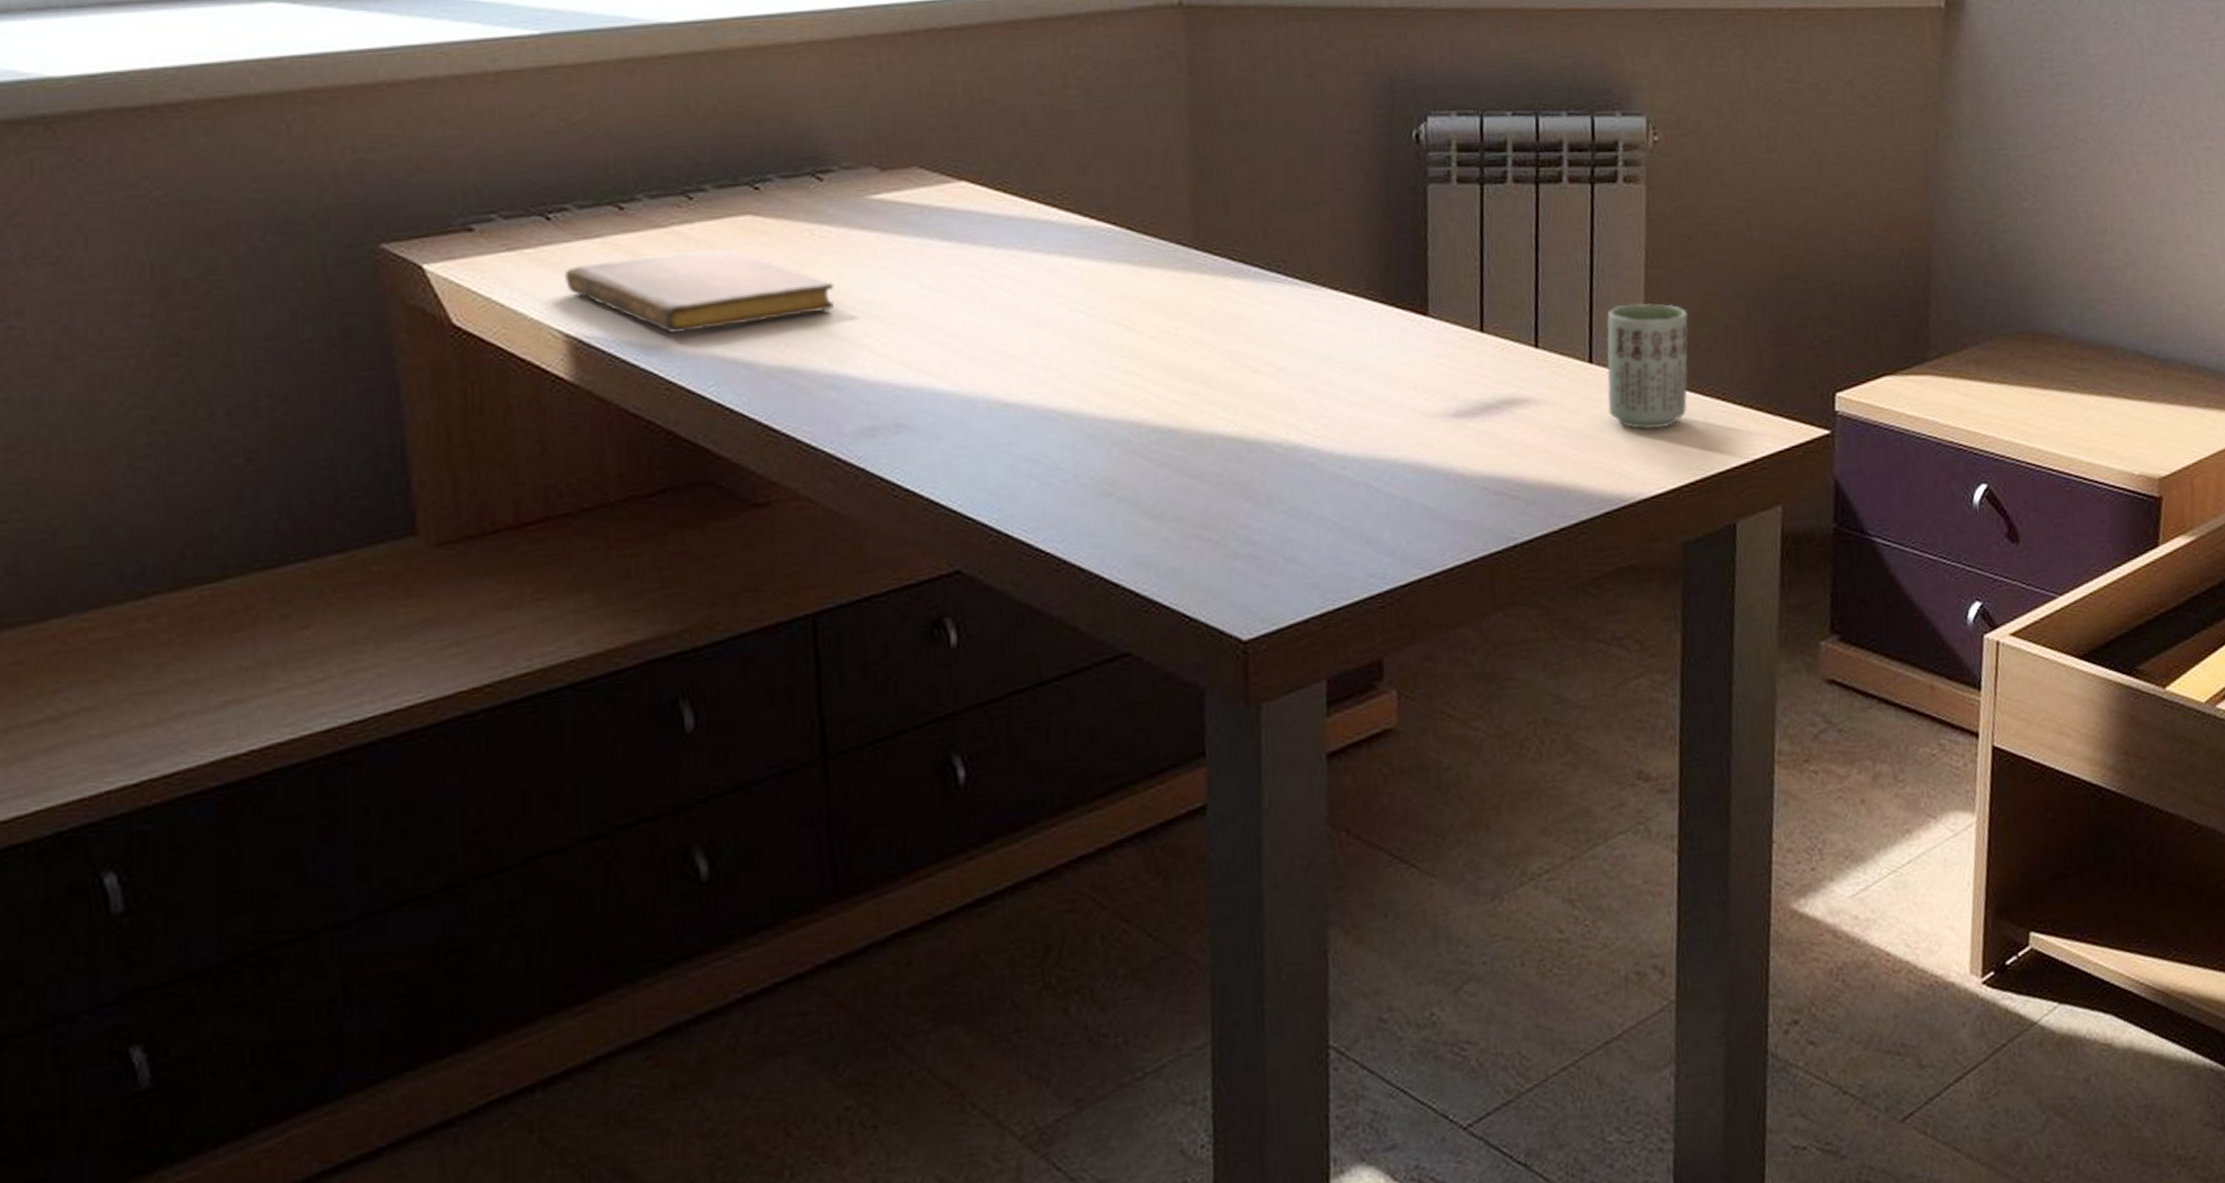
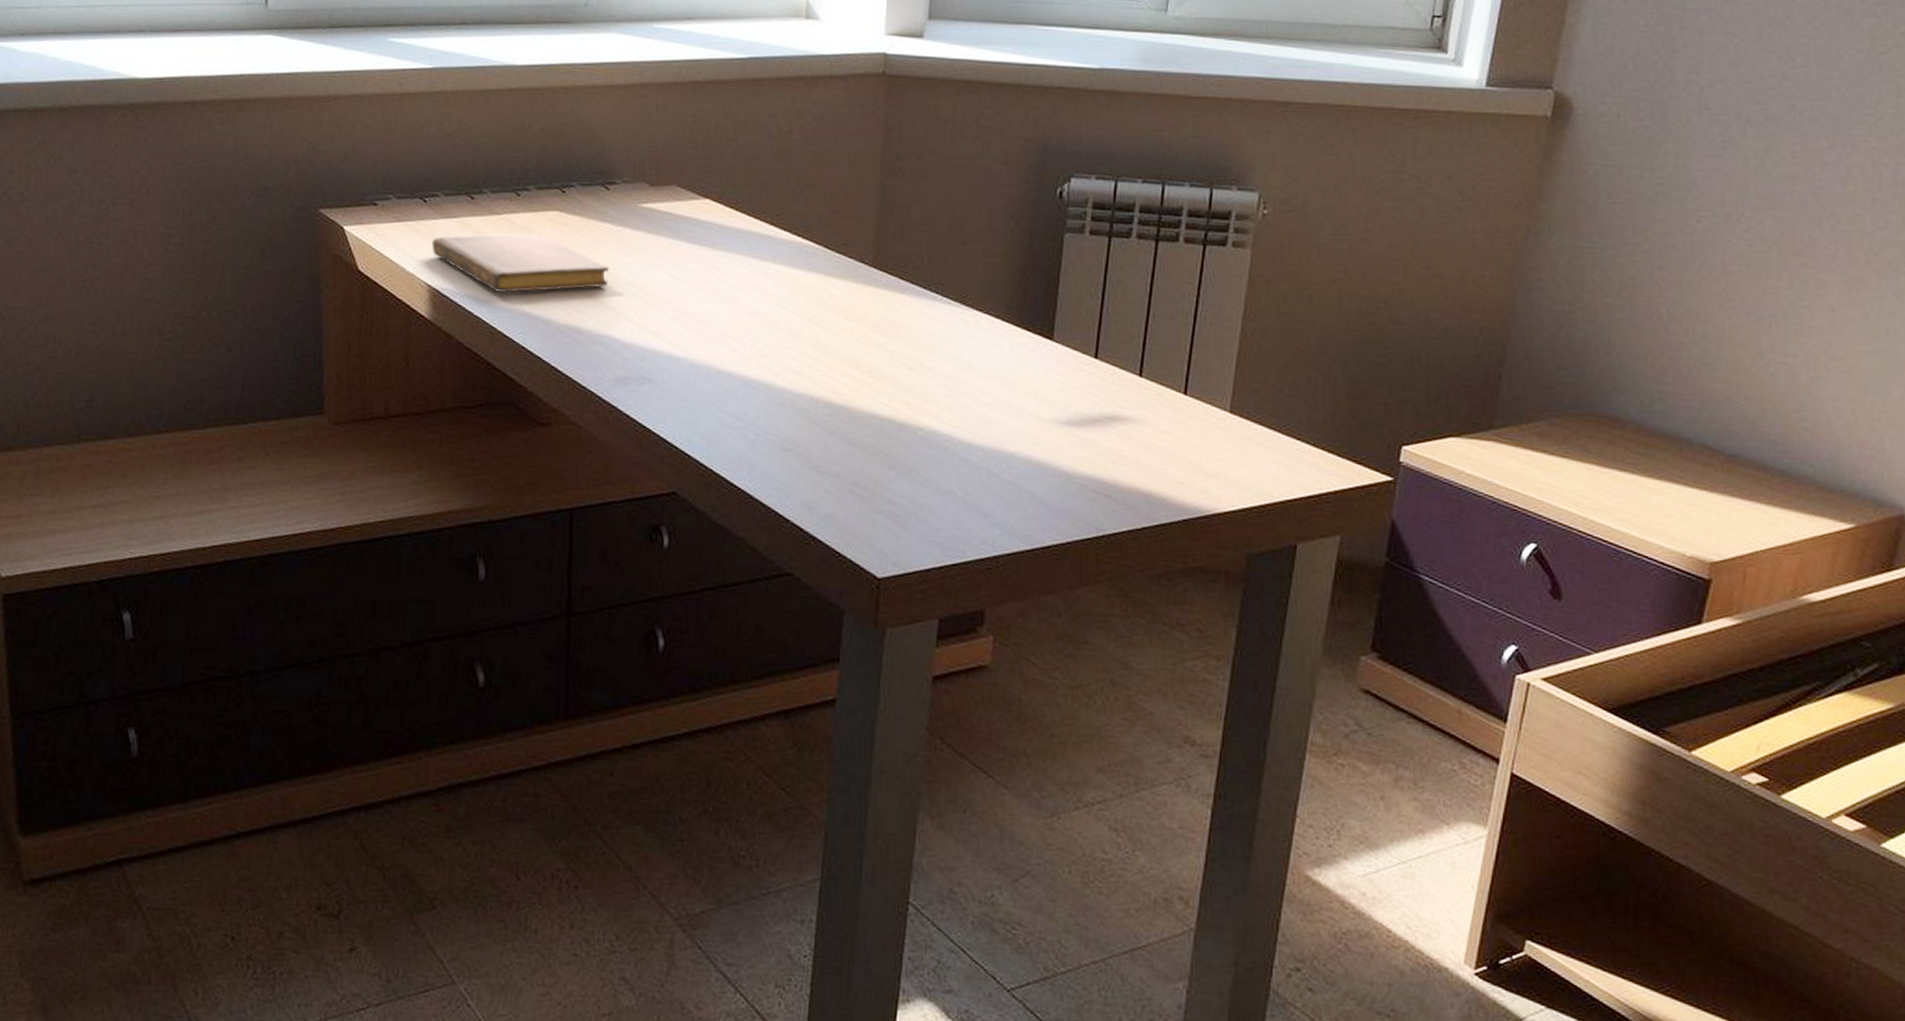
cup: present [1606,303,1689,429] -> none [1196,350,1276,457]

